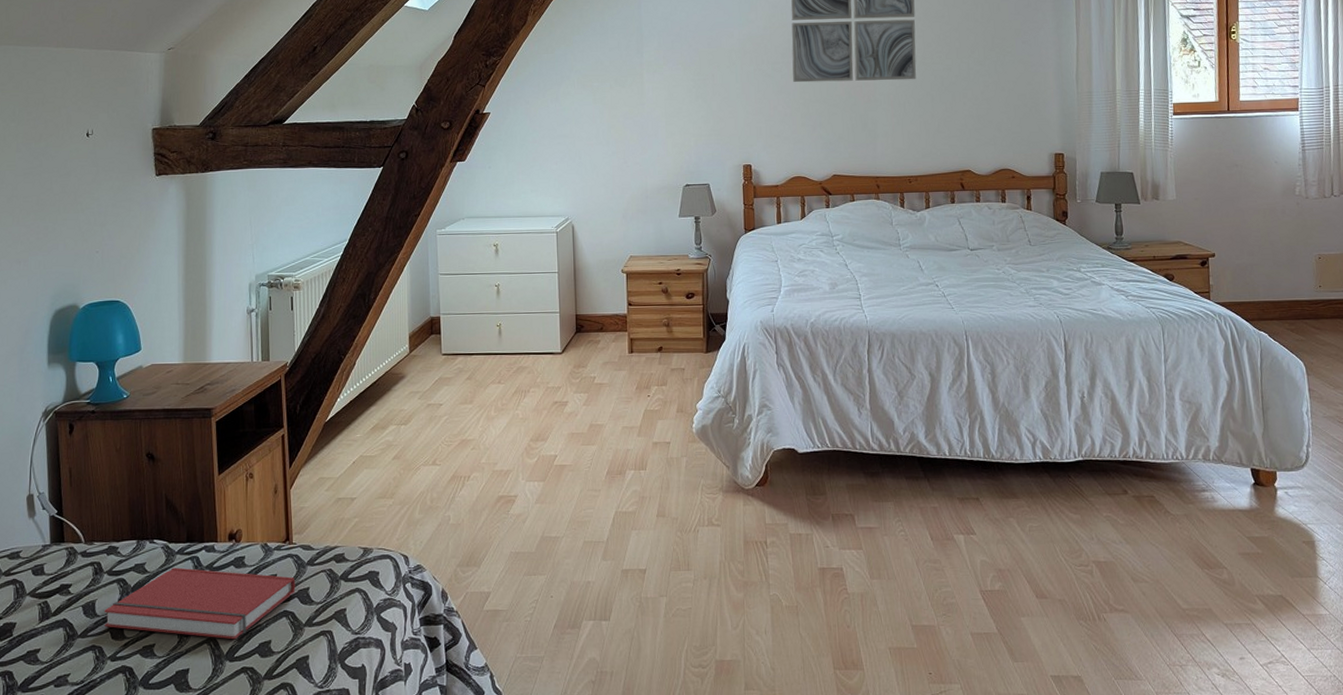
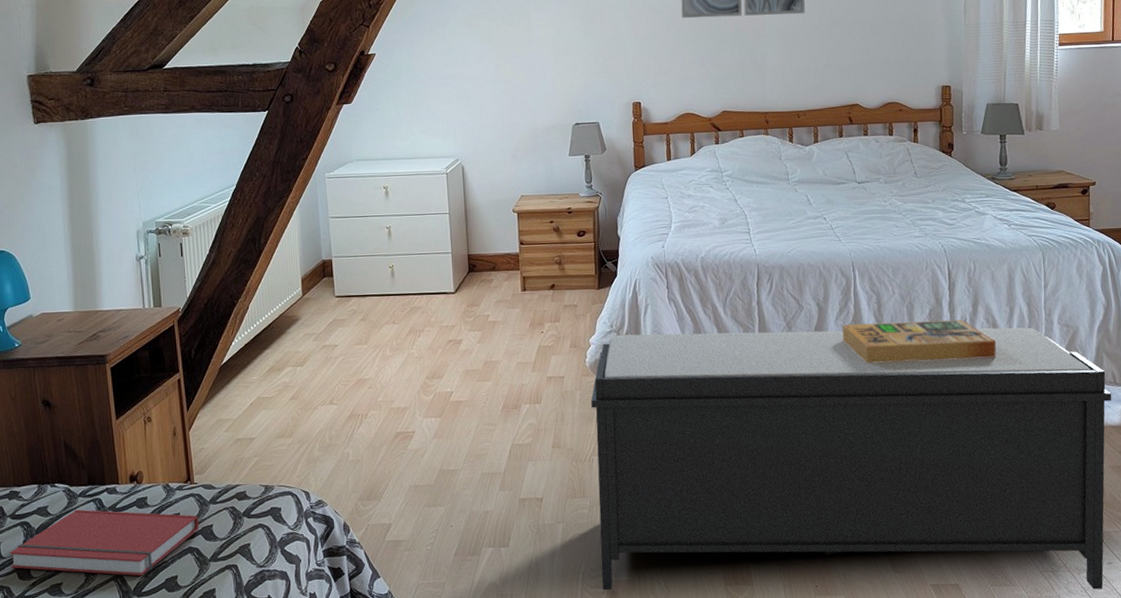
bench: none [697,400,1239,687] -> present [591,327,1112,591]
decorative box: none [955,393,1116,437] -> present [842,319,997,364]

